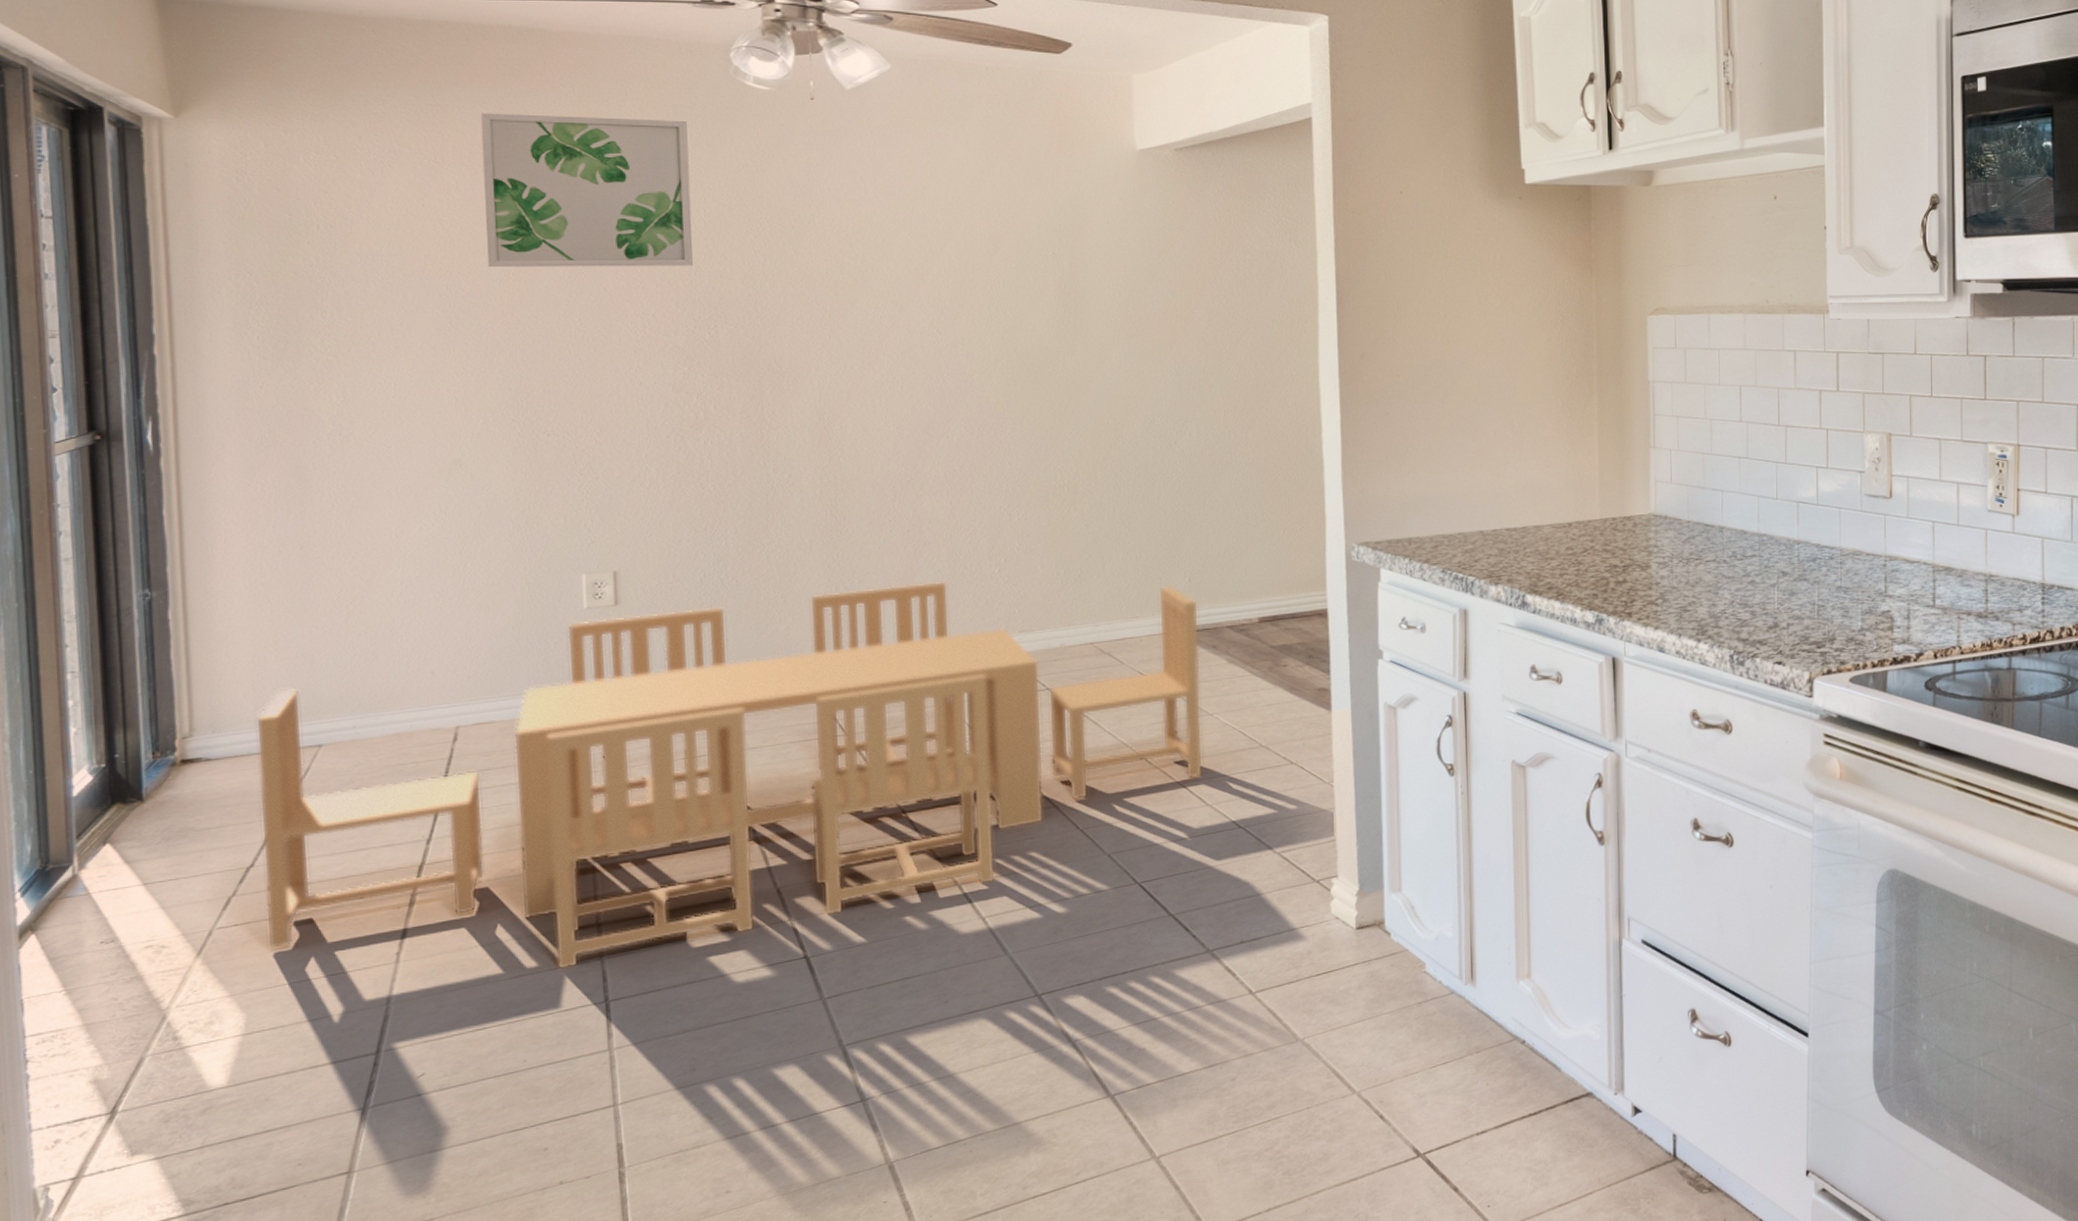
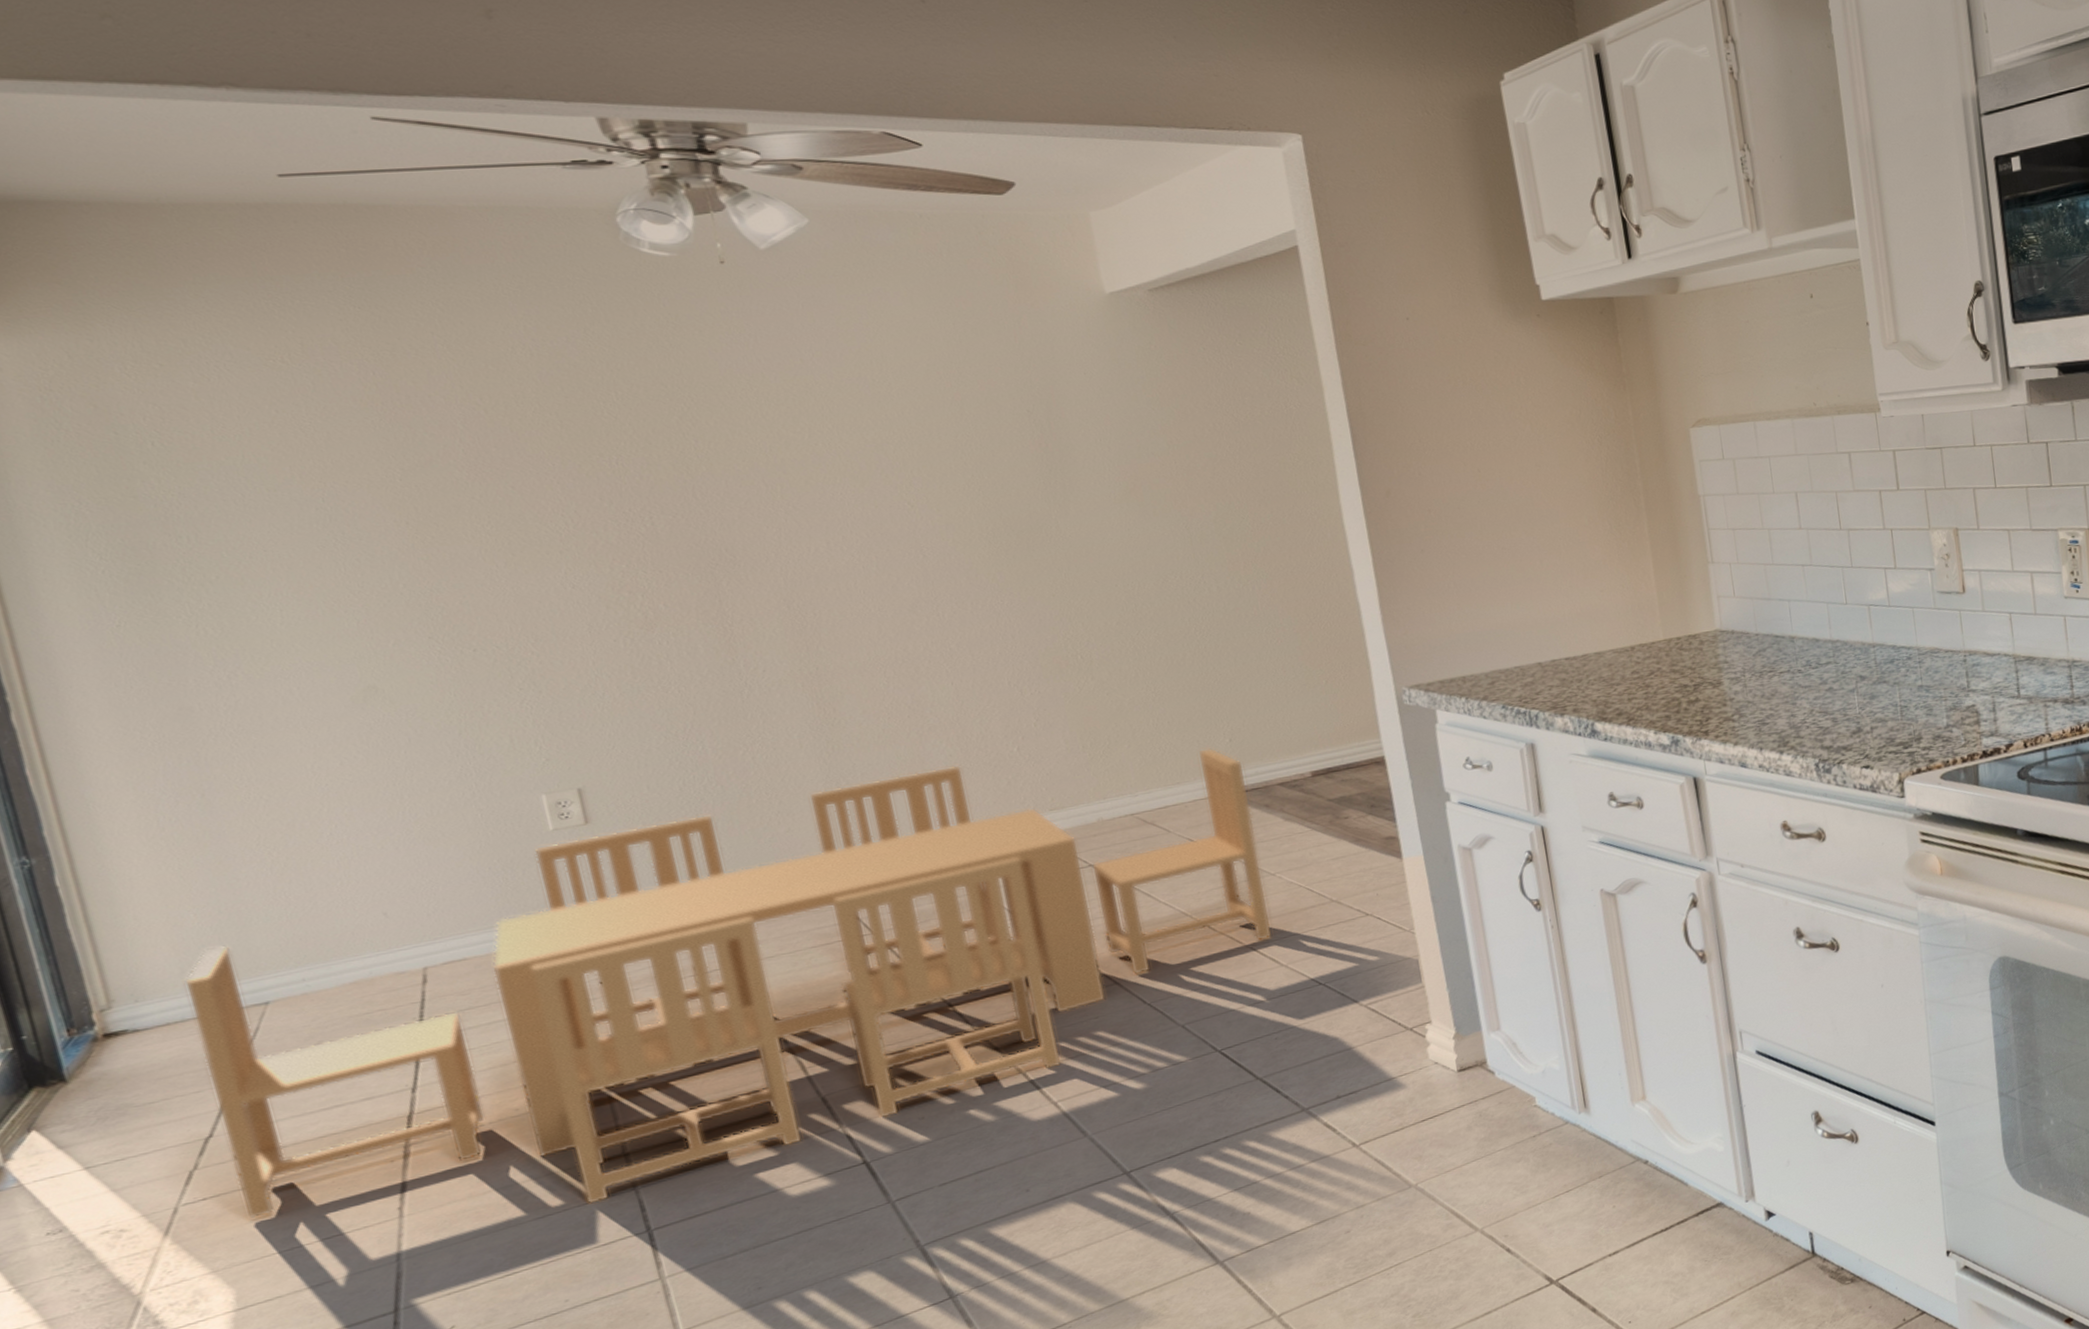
wall art: present [480,113,693,268] -> none [327,296,613,474]

